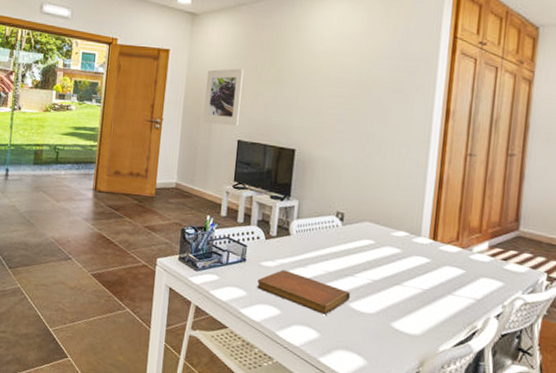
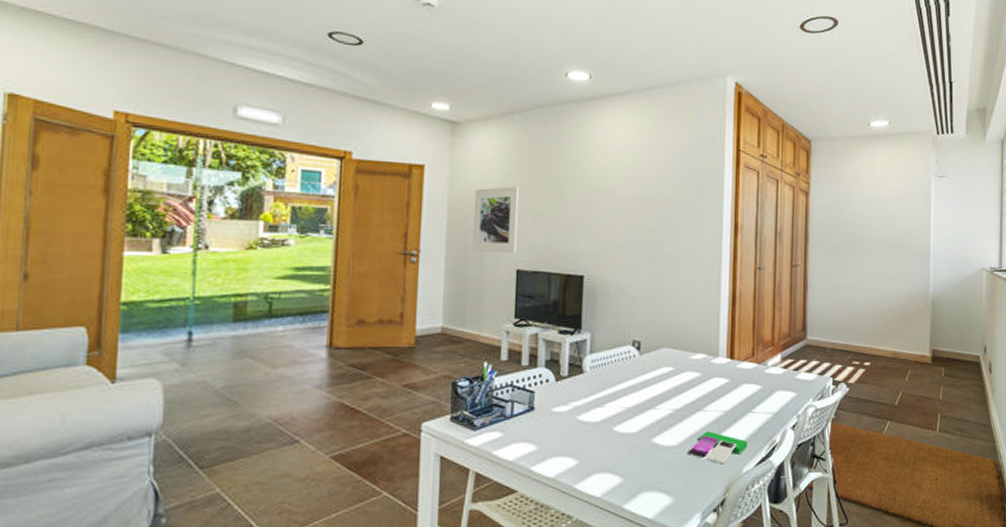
notebook: present [257,270,350,315] -> none [549,413,652,456]
smartphone: none [383,305,446,340] -> present [687,431,748,465]

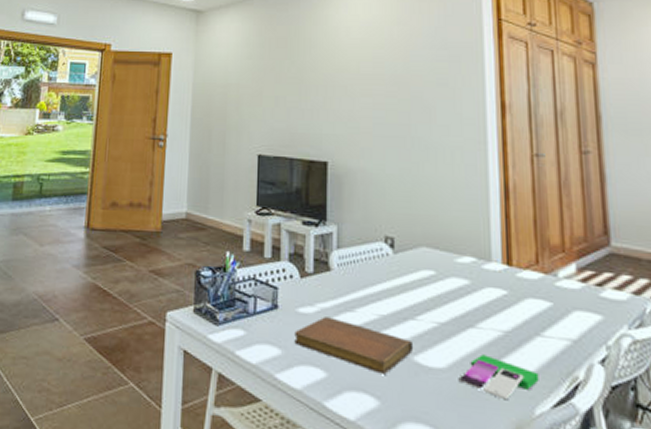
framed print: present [472,186,519,253] -> none [214,70,259,137]
notebook: none [549,413,652,456] -> present [294,317,413,375]

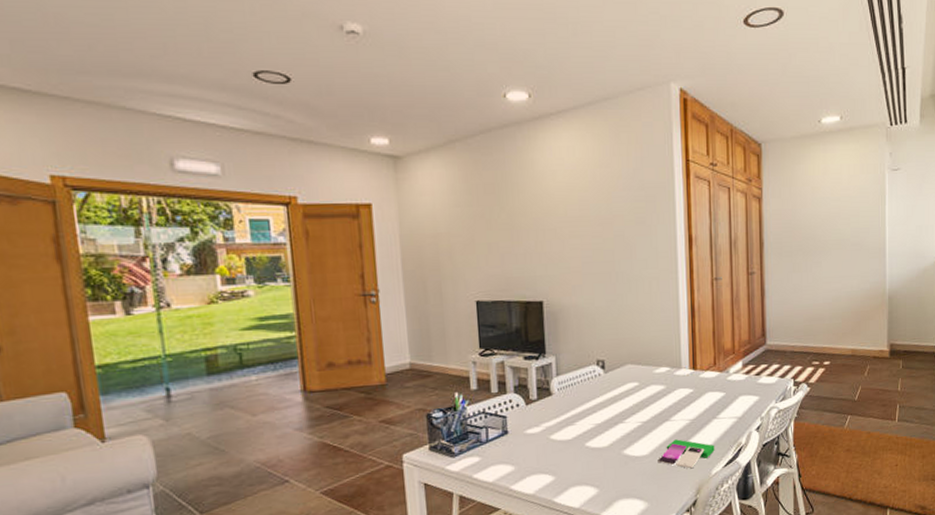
notebook: present [294,317,413,375] -> none [524,432,623,469]

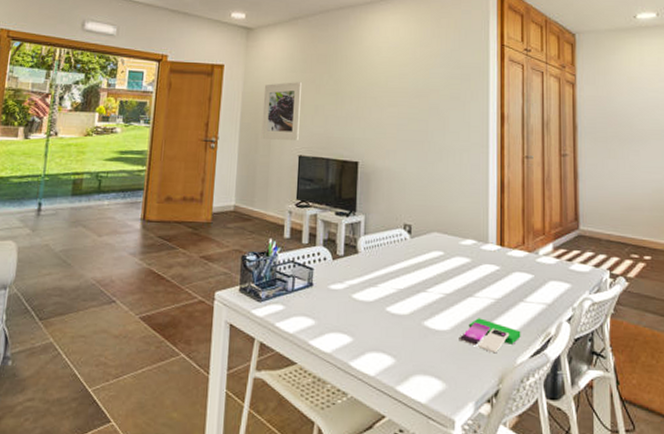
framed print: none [425,218,474,287] -> present [261,82,302,140]

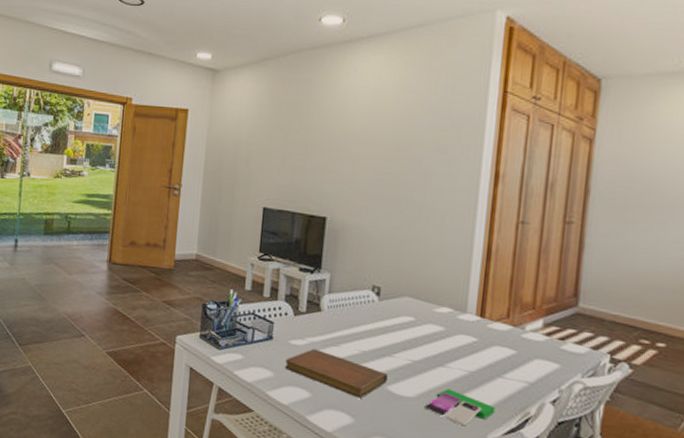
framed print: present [261,82,302,140] -> none [224,129,269,192]
notebook: none [326,292,423,337] -> present [285,349,388,399]

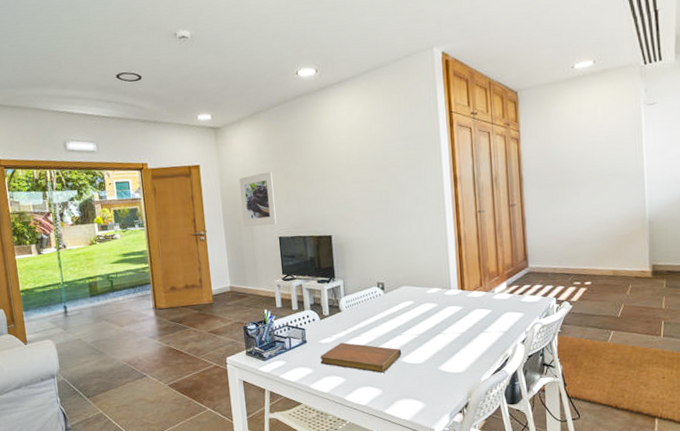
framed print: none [224,129,269,192] -> present [239,172,277,227]
smartphone: present [424,388,495,427] -> none [432,350,484,376]

